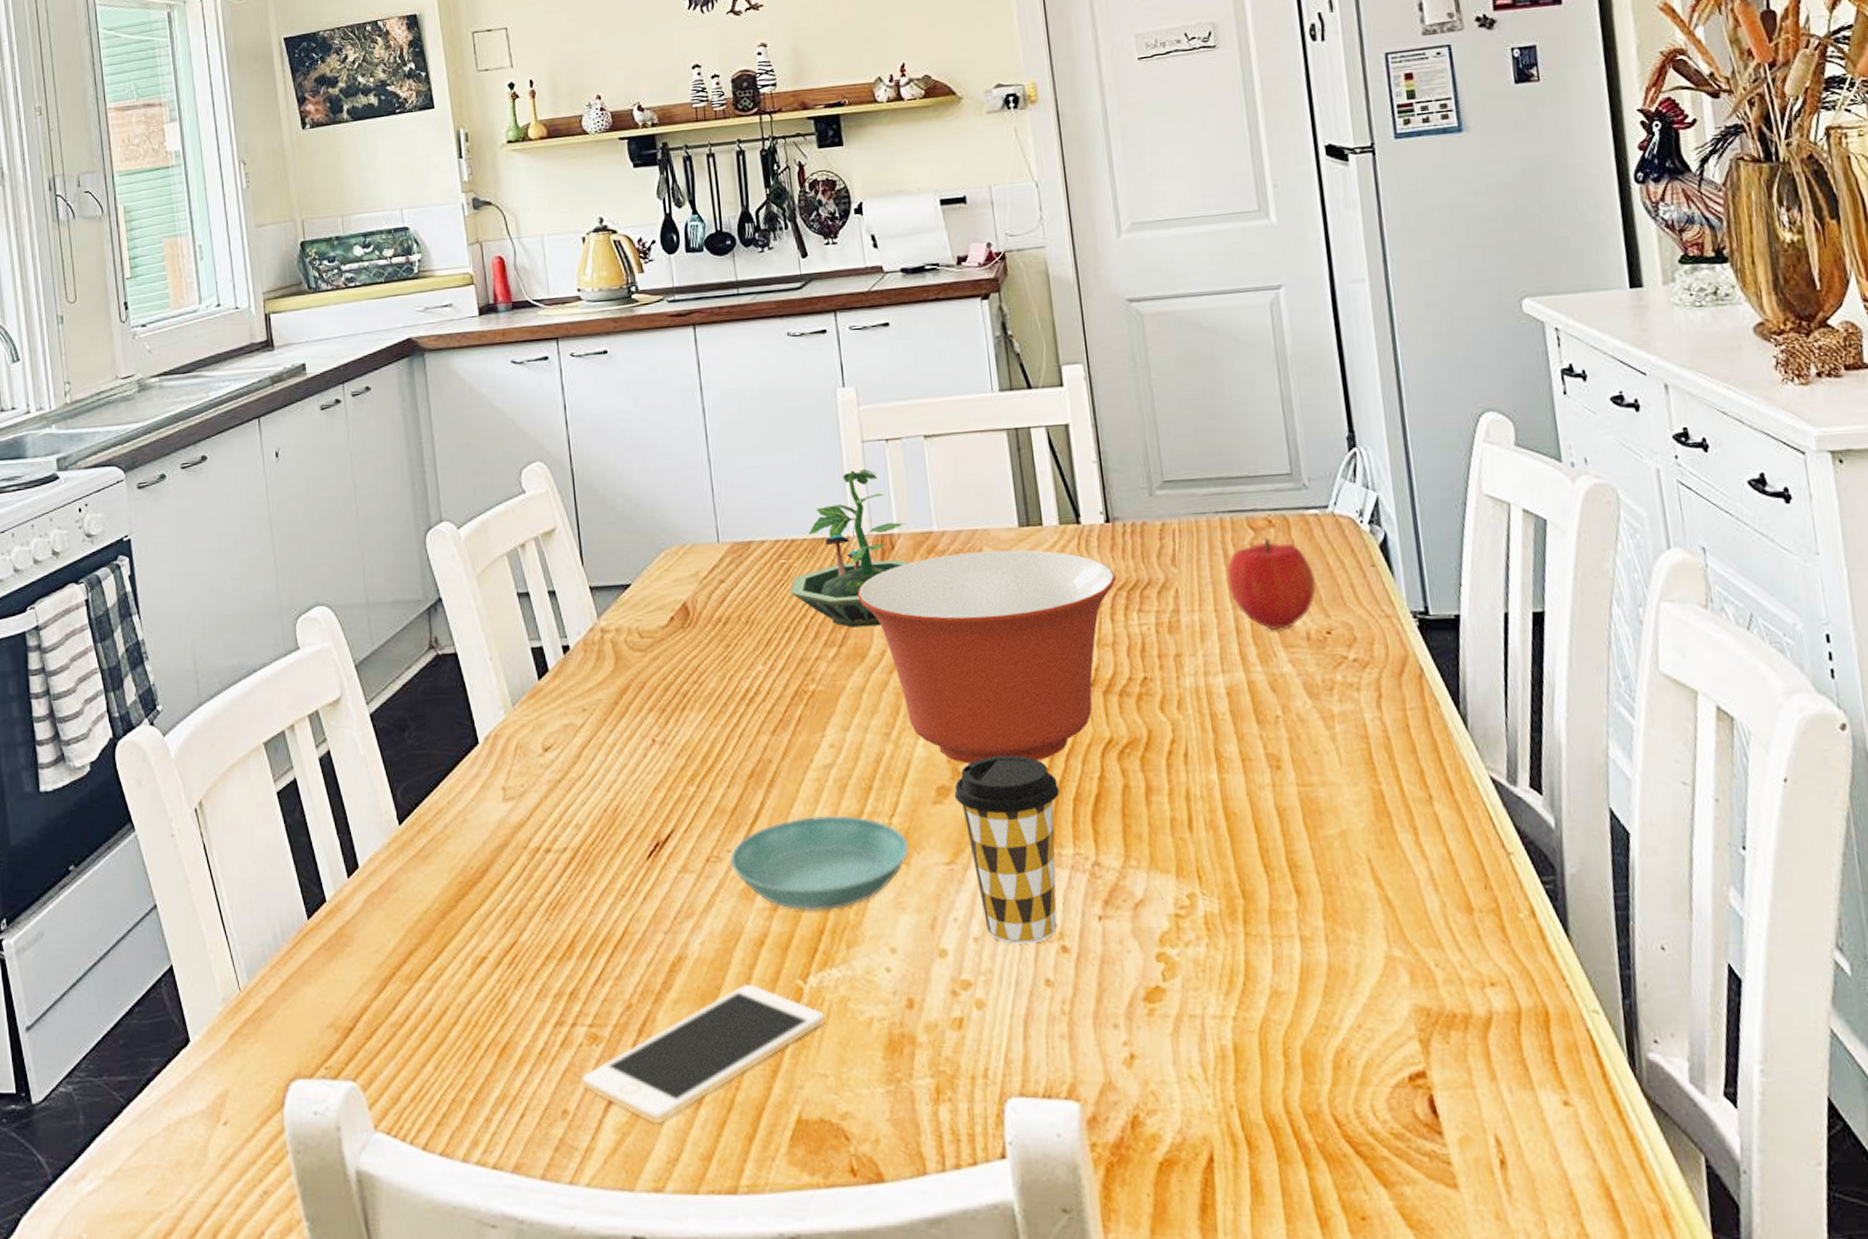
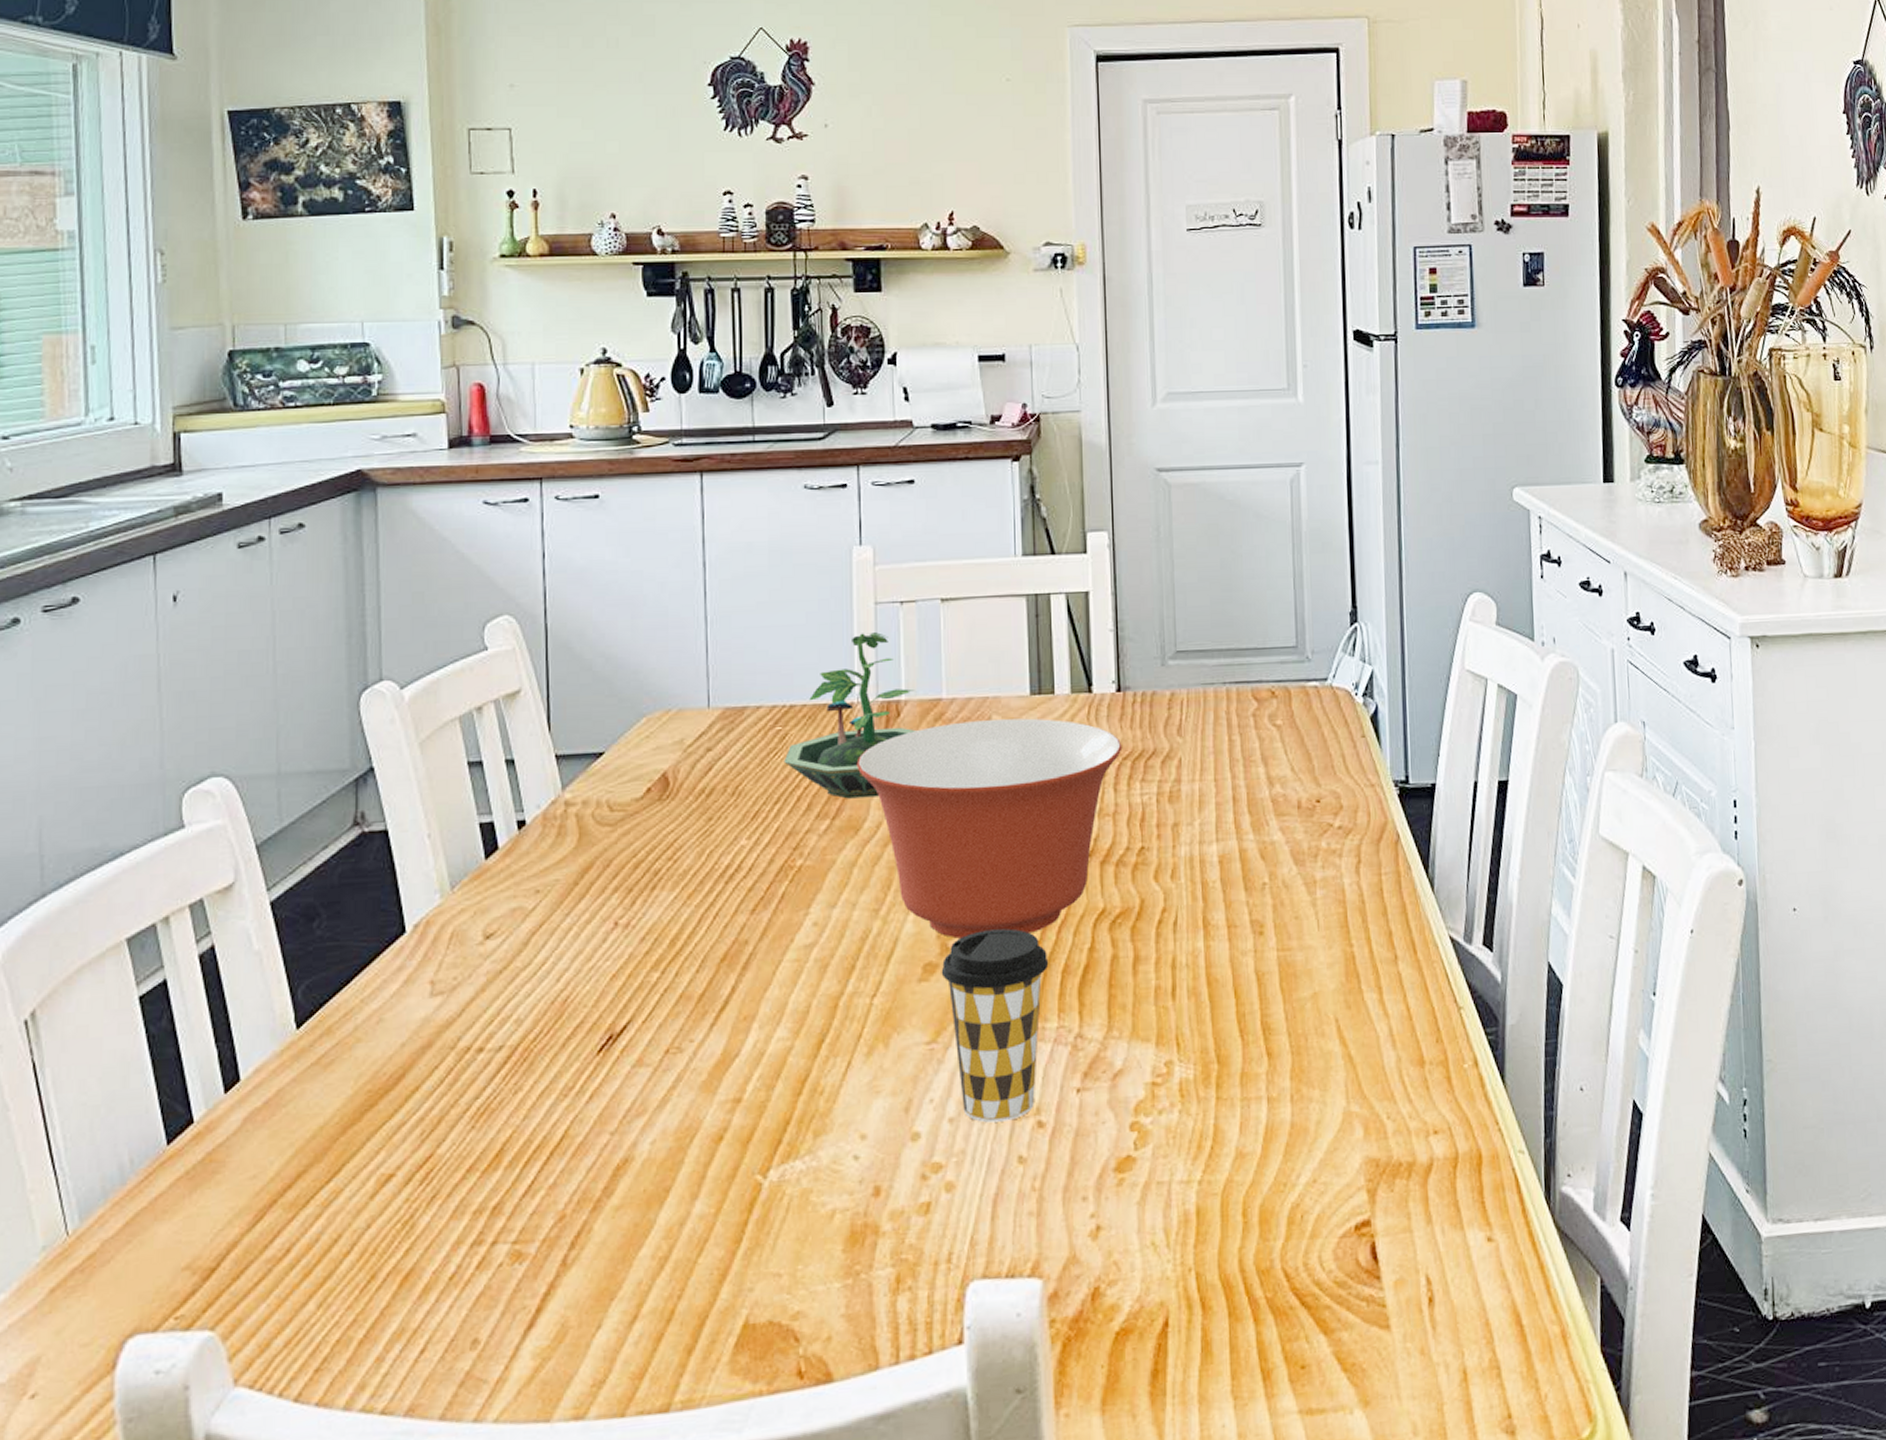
cell phone: present [582,984,826,1123] -> none [499,1183,784,1344]
saucer: present [730,814,909,912] -> none [692,997,889,1102]
fruit: present [1227,537,1316,631] -> none [1229,708,1311,800]

